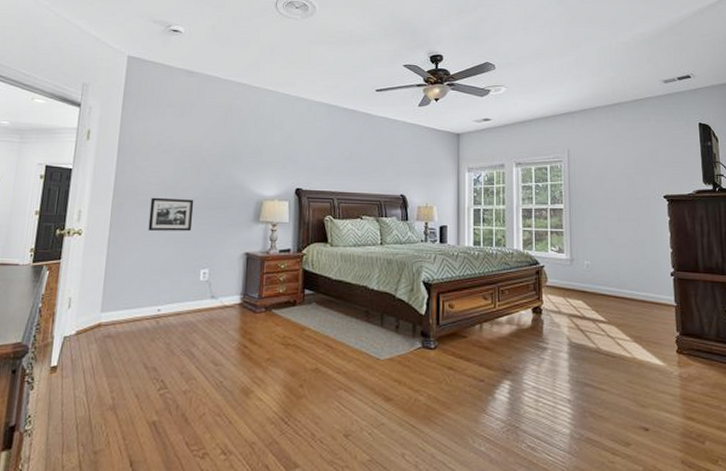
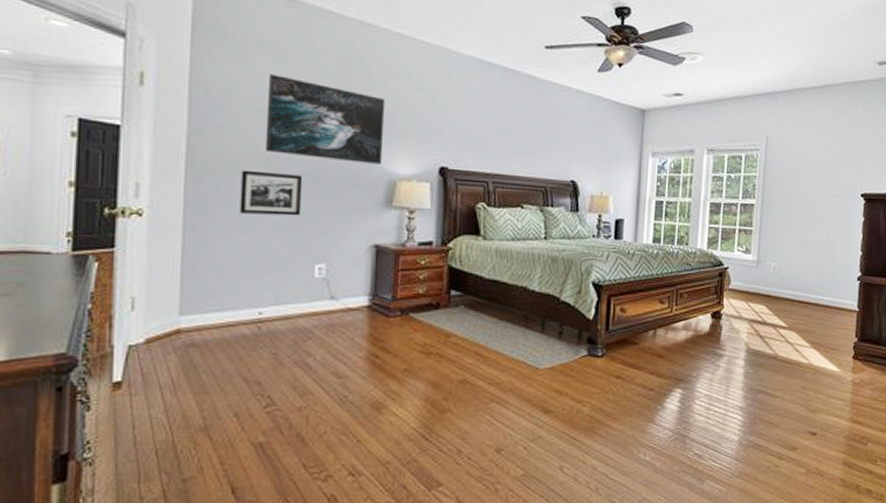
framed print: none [168,126,256,188] -> present [265,74,386,164]

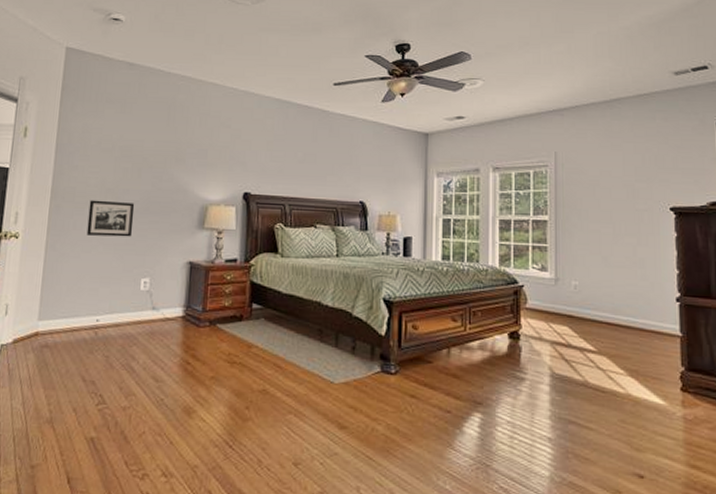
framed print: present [265,74,386,164] -> none [107,123,201,192]

